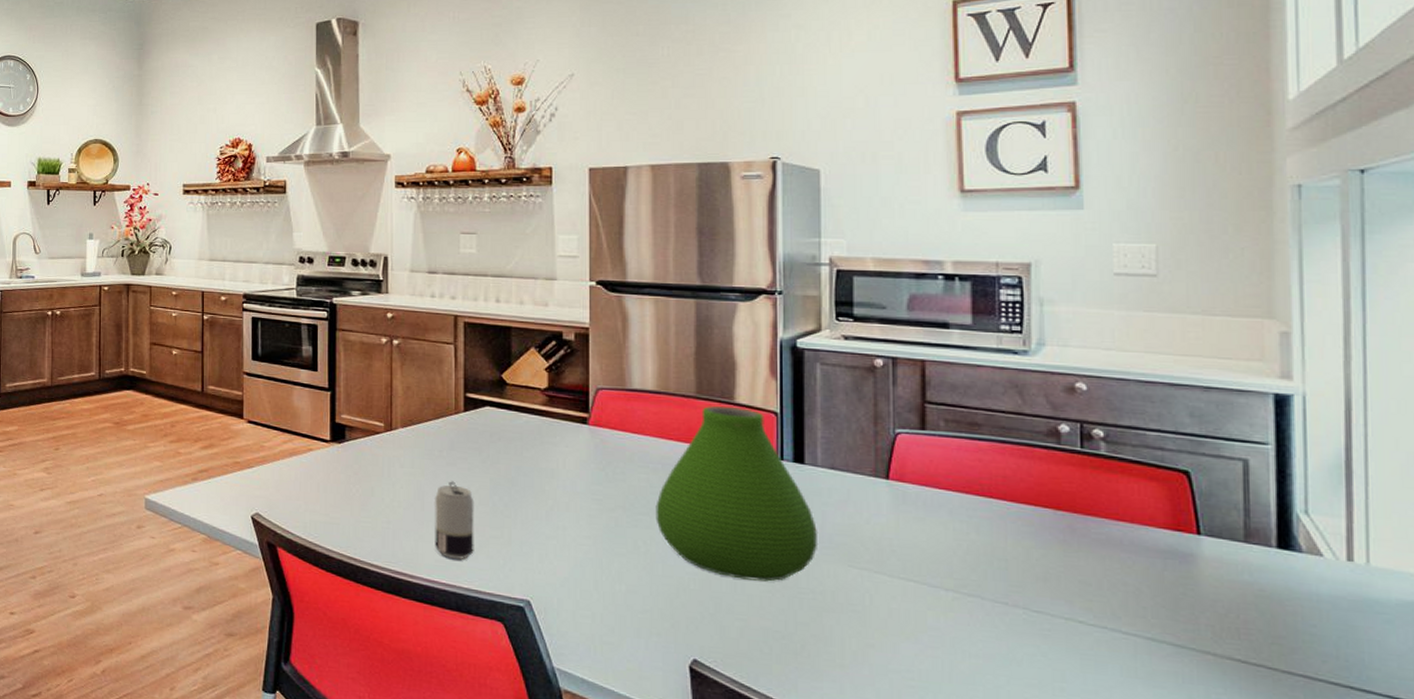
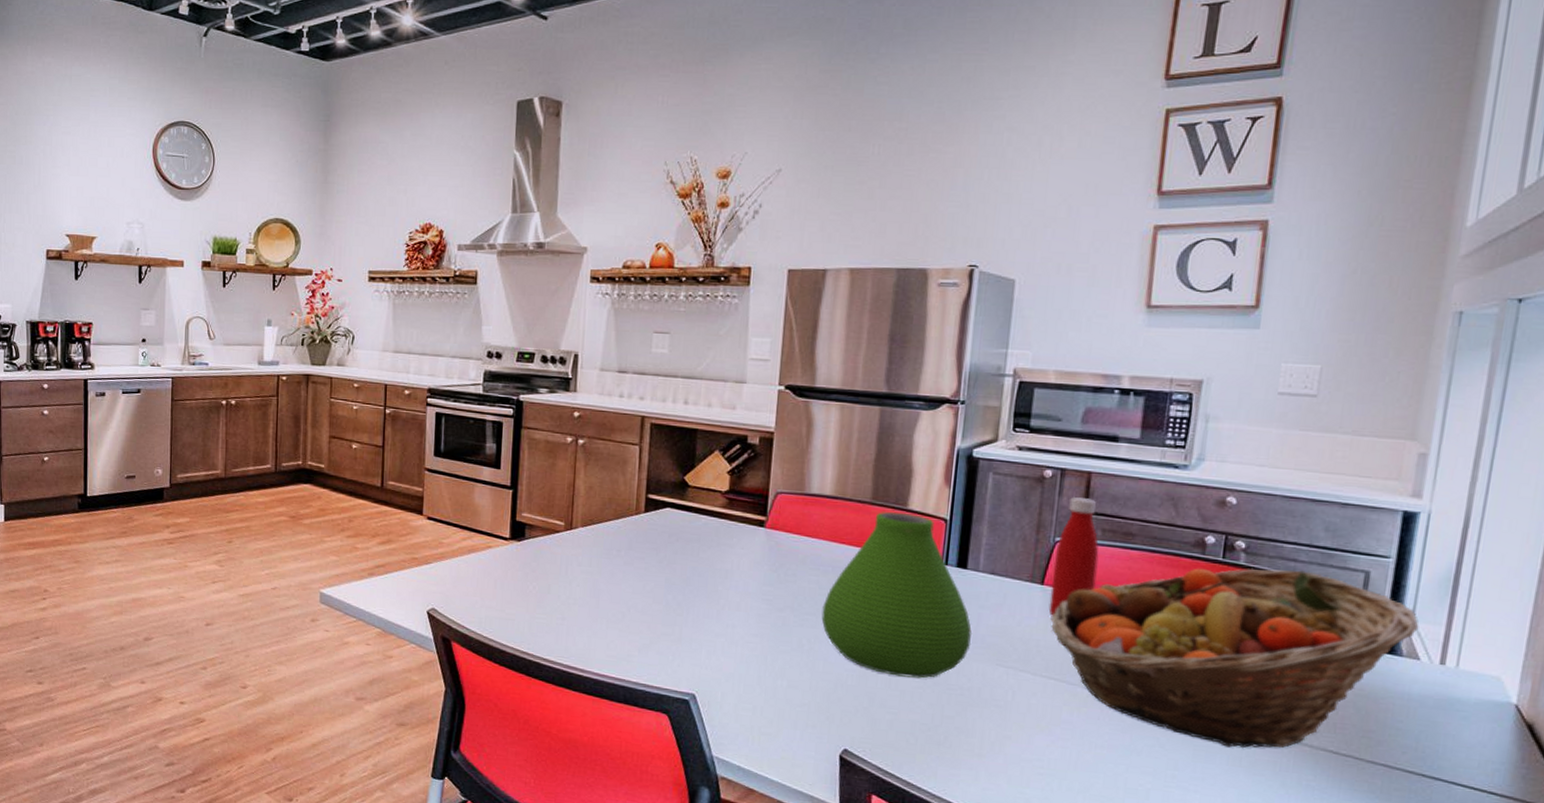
beverage can: present [434,481,474,560] -> none [607,580,649,655]
bottle: none [897,387,947,514] -> present [1048,497,1099,617]
fruit basket: none [901,458,1315,657] -> present [1051,568,1419,748]

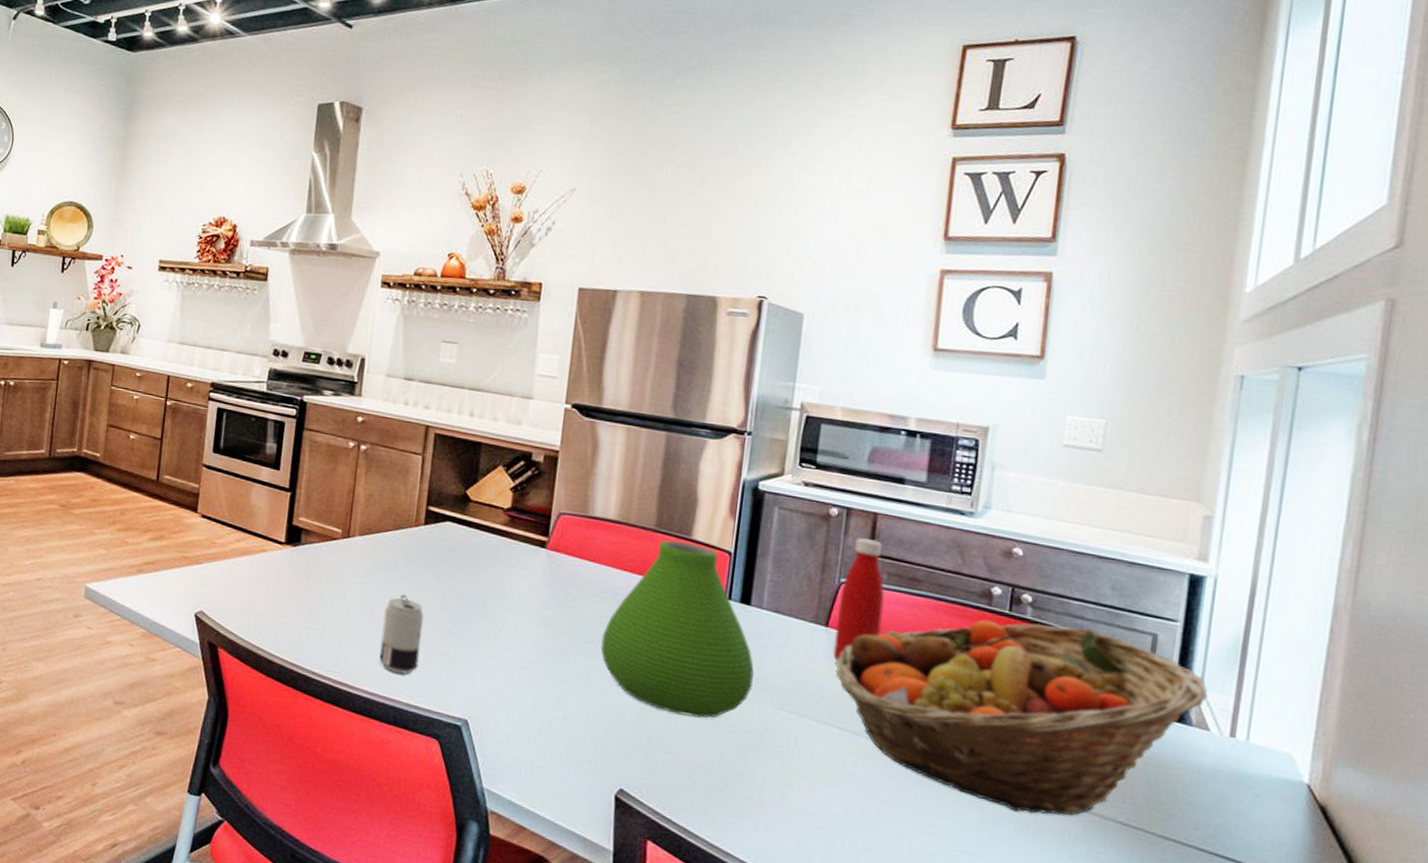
beverage can: none [607,580,649,655] -> present [379,594,424,674]

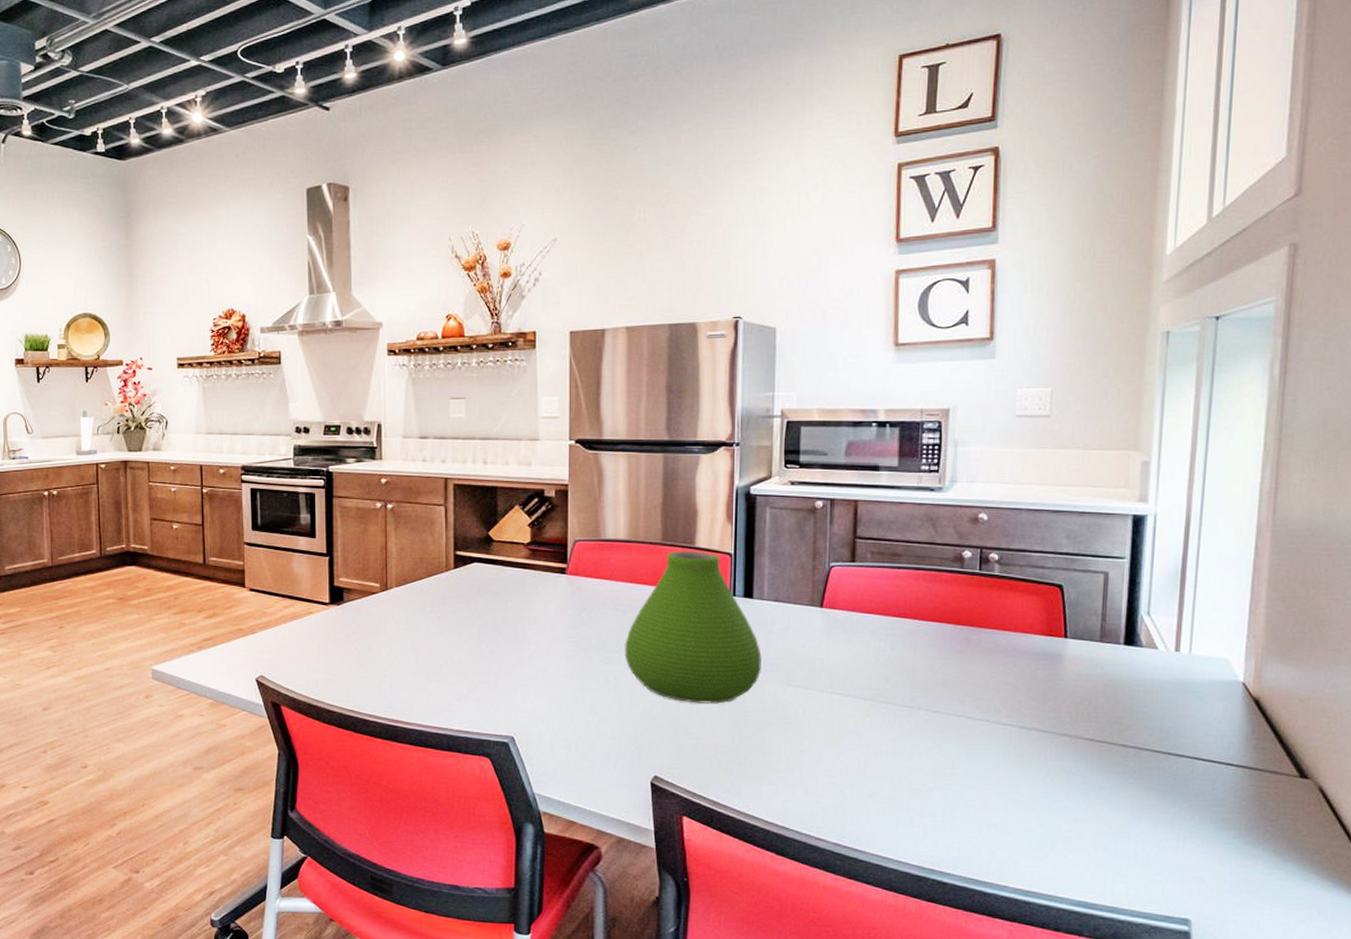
beverage can: present [379,594,424,674] -> none [427,634,464,704]
bottle: present [833,538,885,662] -> none [829,525,870,637]
fruit basket: present [835,619,1208,816] -> none [831,576,1155,743]

